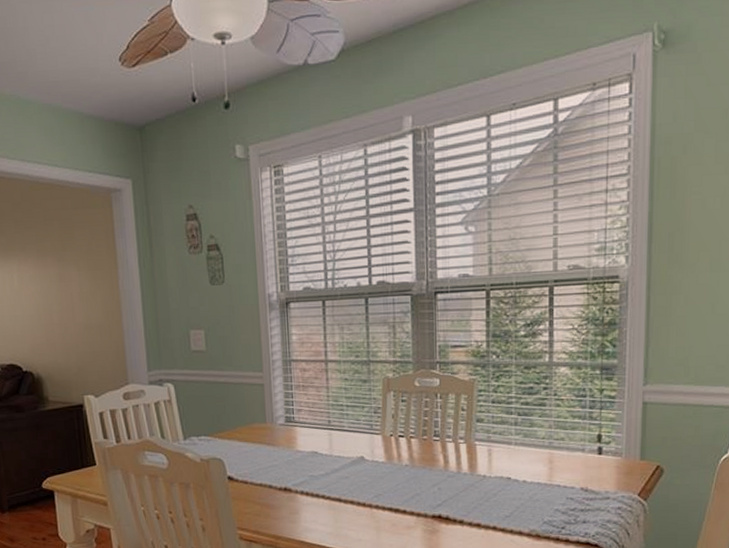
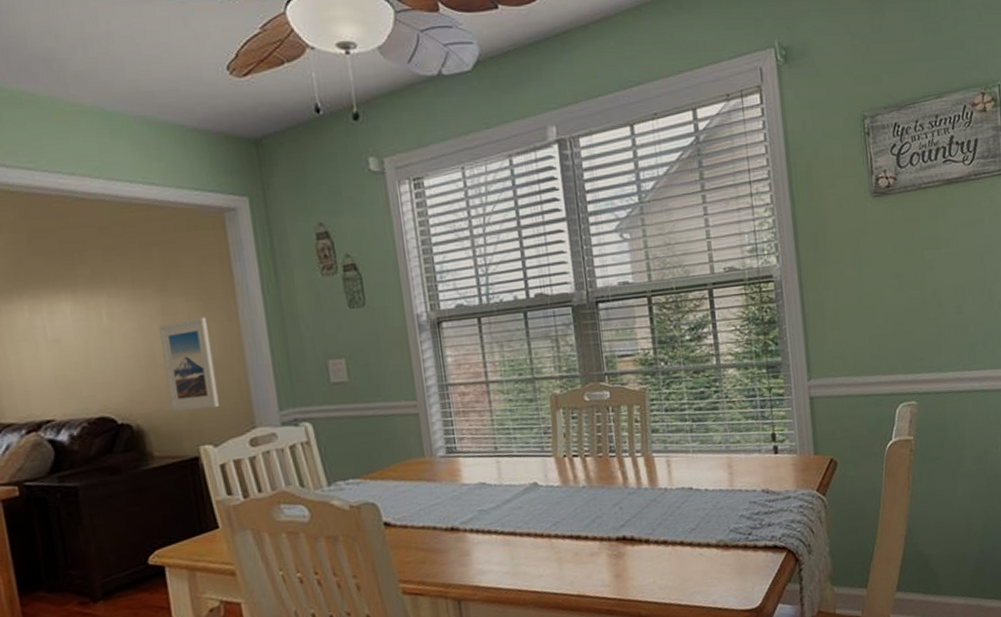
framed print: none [57,285,101,365] -> present [159,317,220,412]

